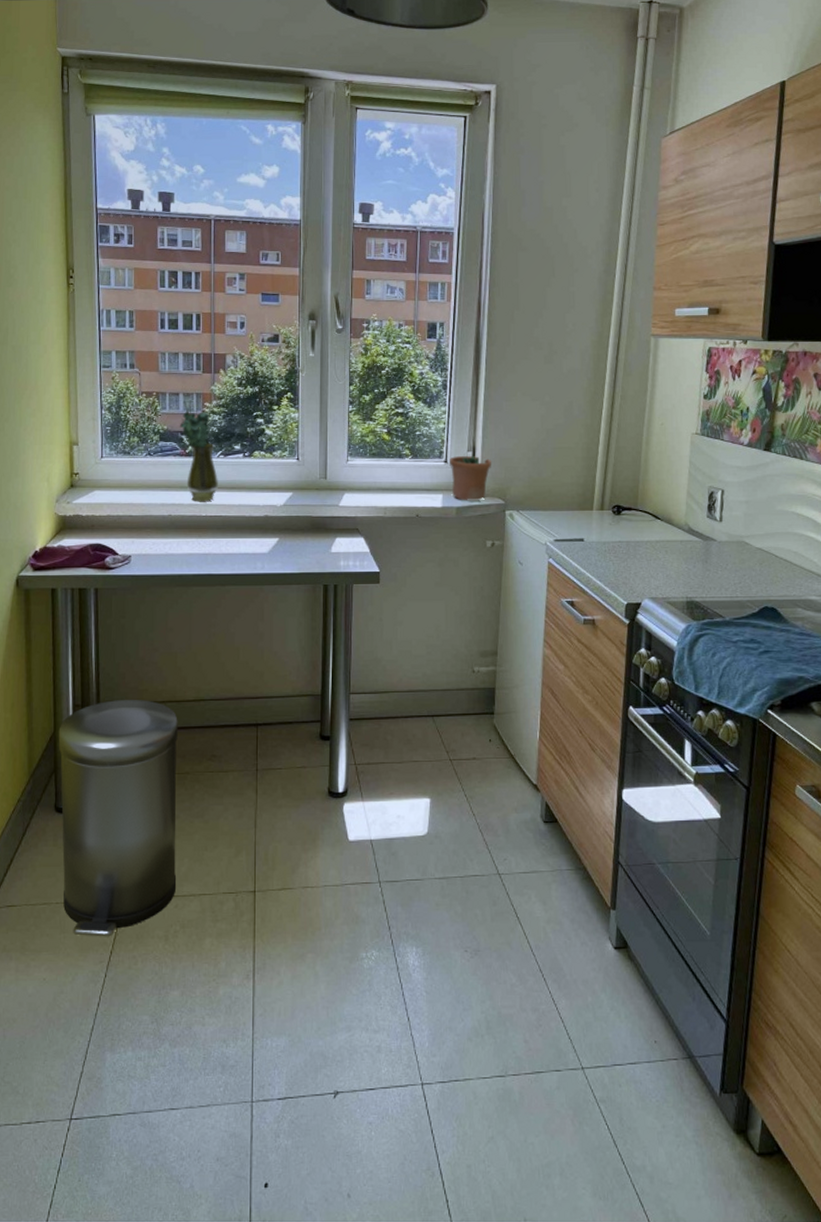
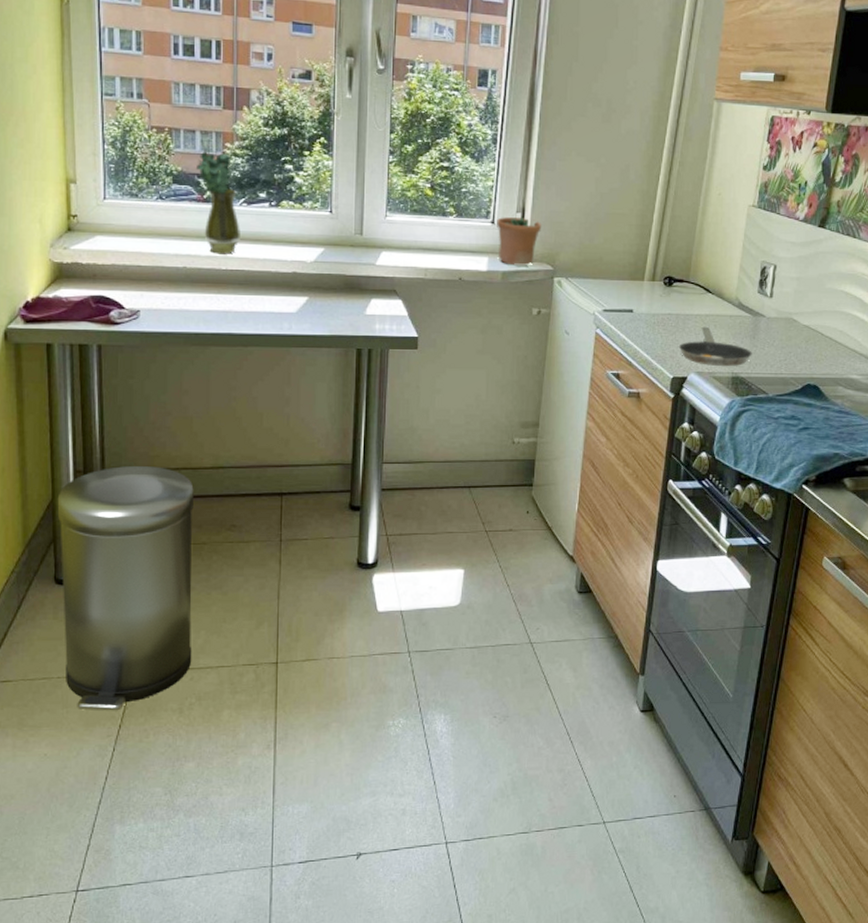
frying pan: none [630,552,706,592] -> present [678,326,752,367]

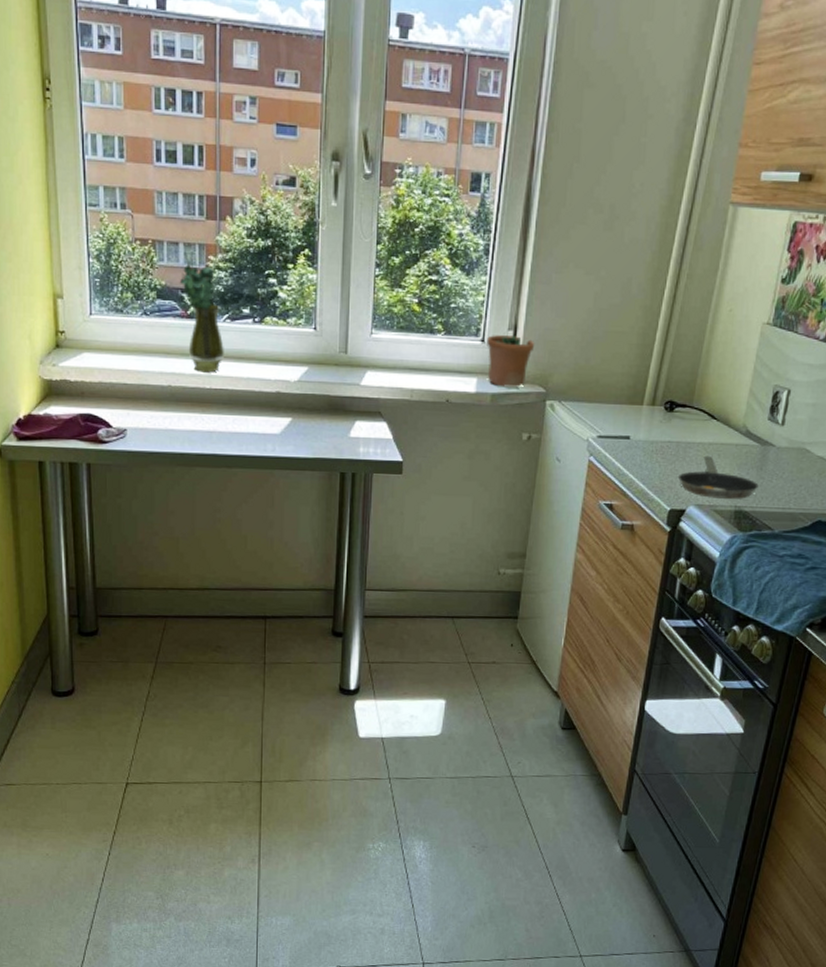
pedal bin: present [57,466,194,711] -> none [52,584,181,818]

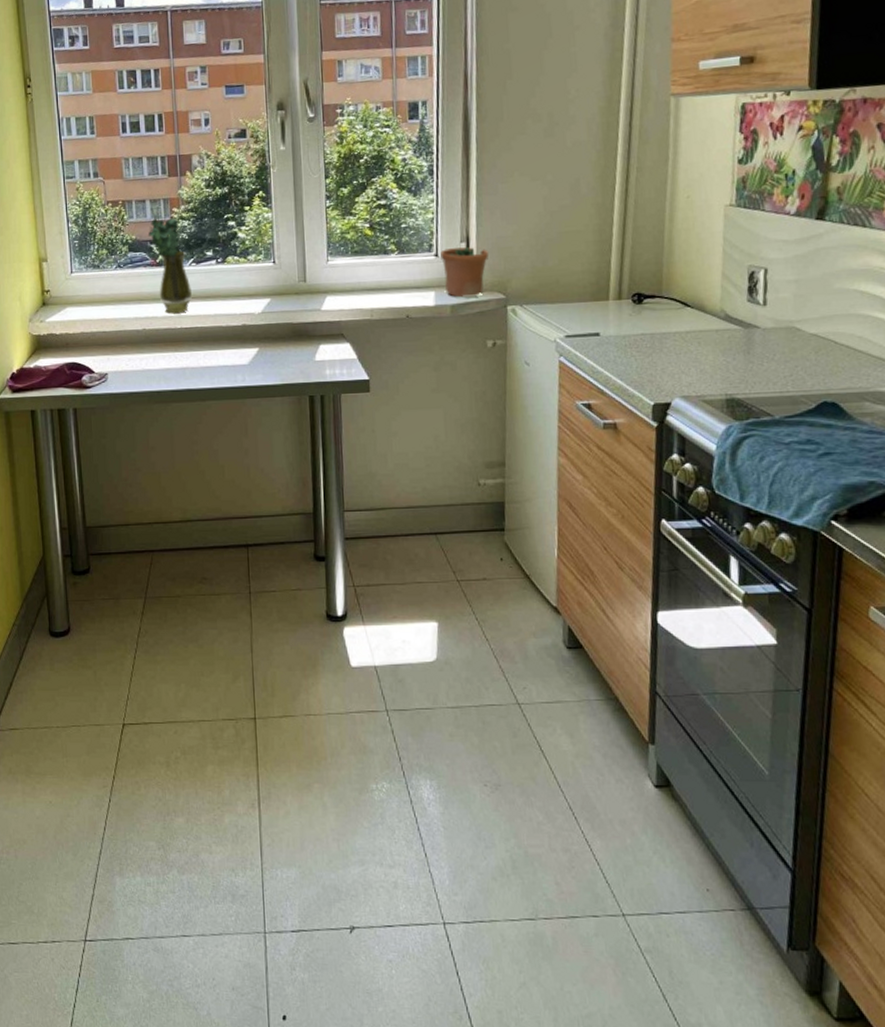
frying pan: present [677,455,759,500] -> none [657,344,749,389]

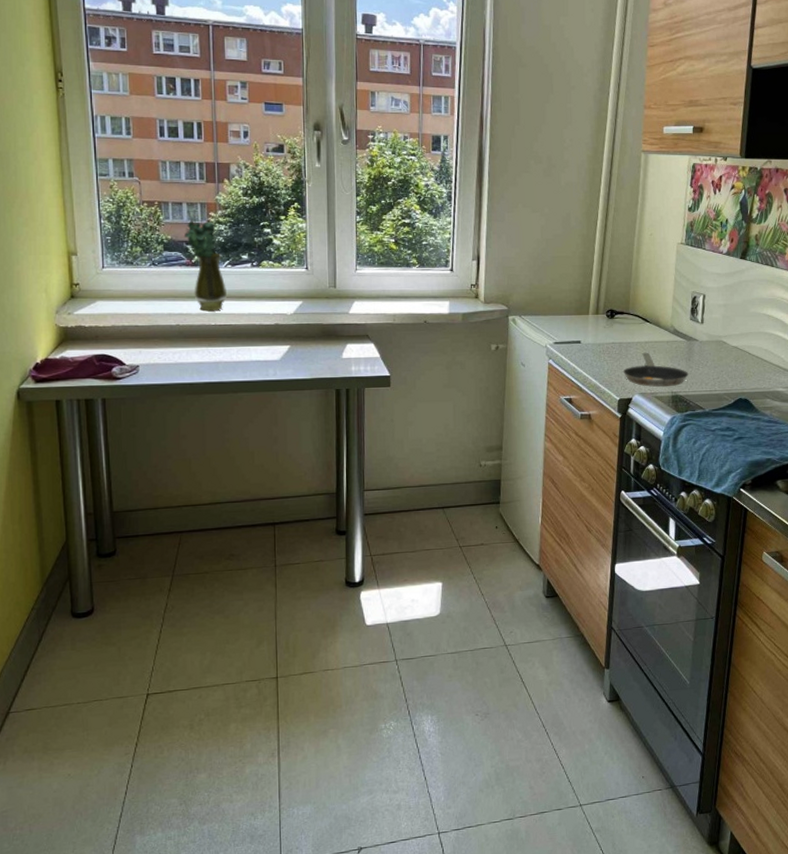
planter: present [440,246,489,298] -> none [455,264,496,308]
frying pan: none [657,344,749,389] -> present [622,352,689,388]

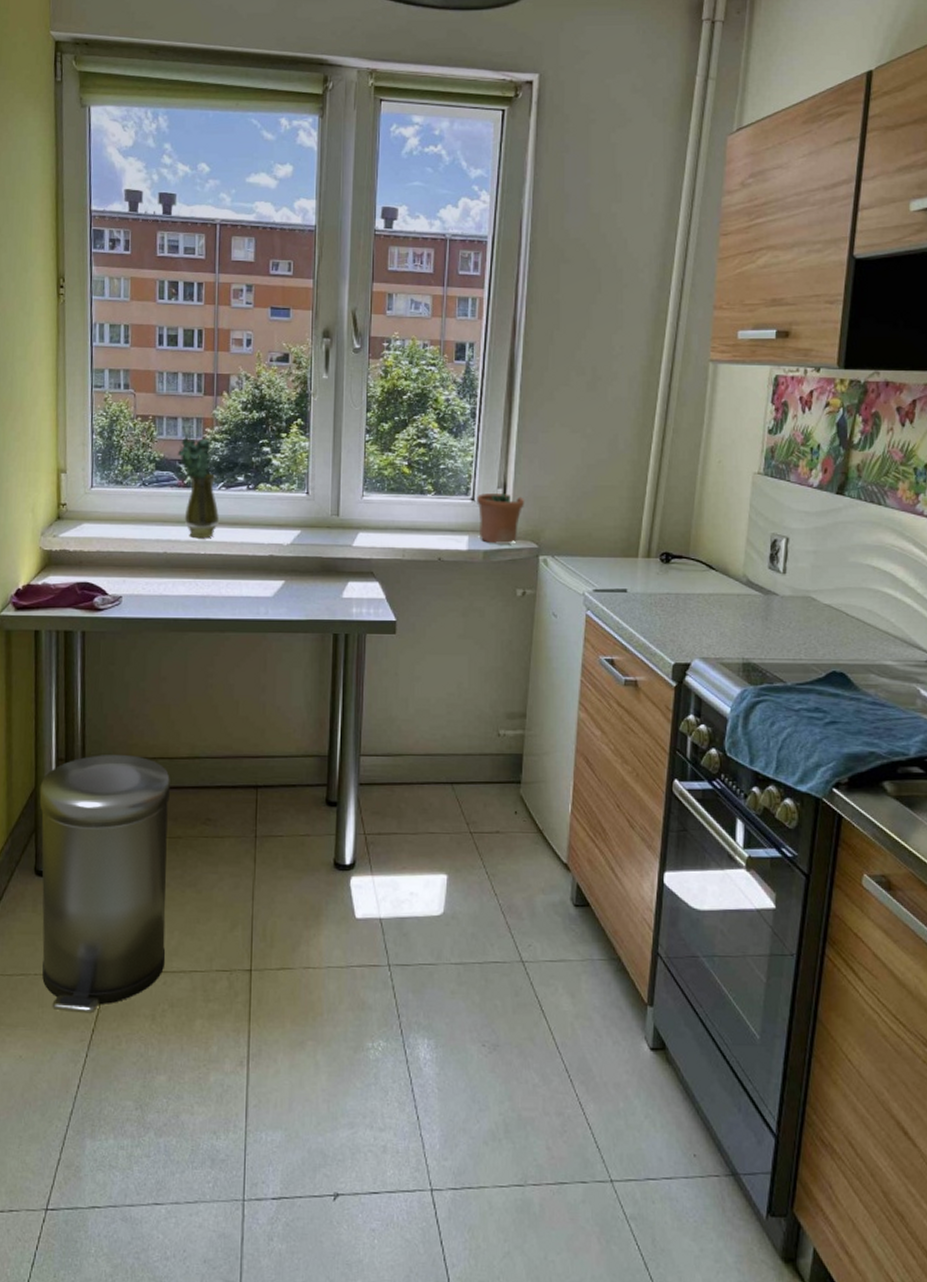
pedal bin: none [71,505,200,732] -> present [39,755,170,1014]
planter: none [455,264,496,308] -> present [477,492,525,544]
frying pan: present [622,352,689,388] -> none [679,606,765,652]

